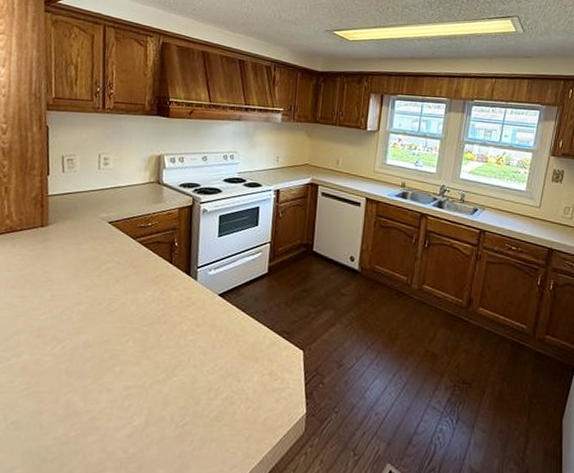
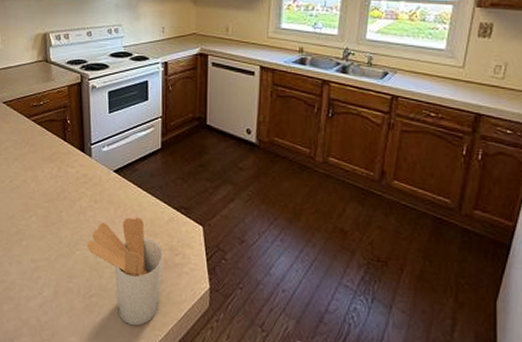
utensil holder: none [185,341,263,455] -> present [87,217,164,326]

